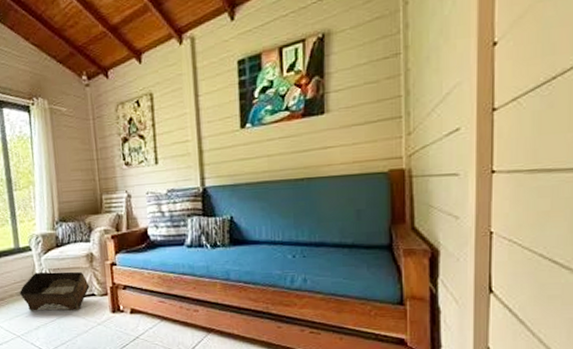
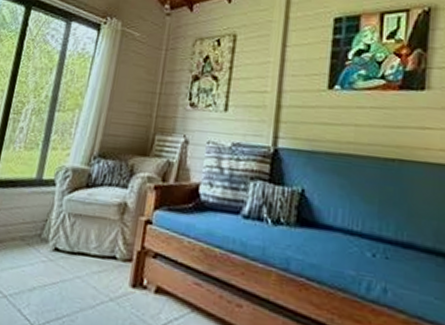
storage bin: present [20,271,90,311] -> none [24,215,113,275]

